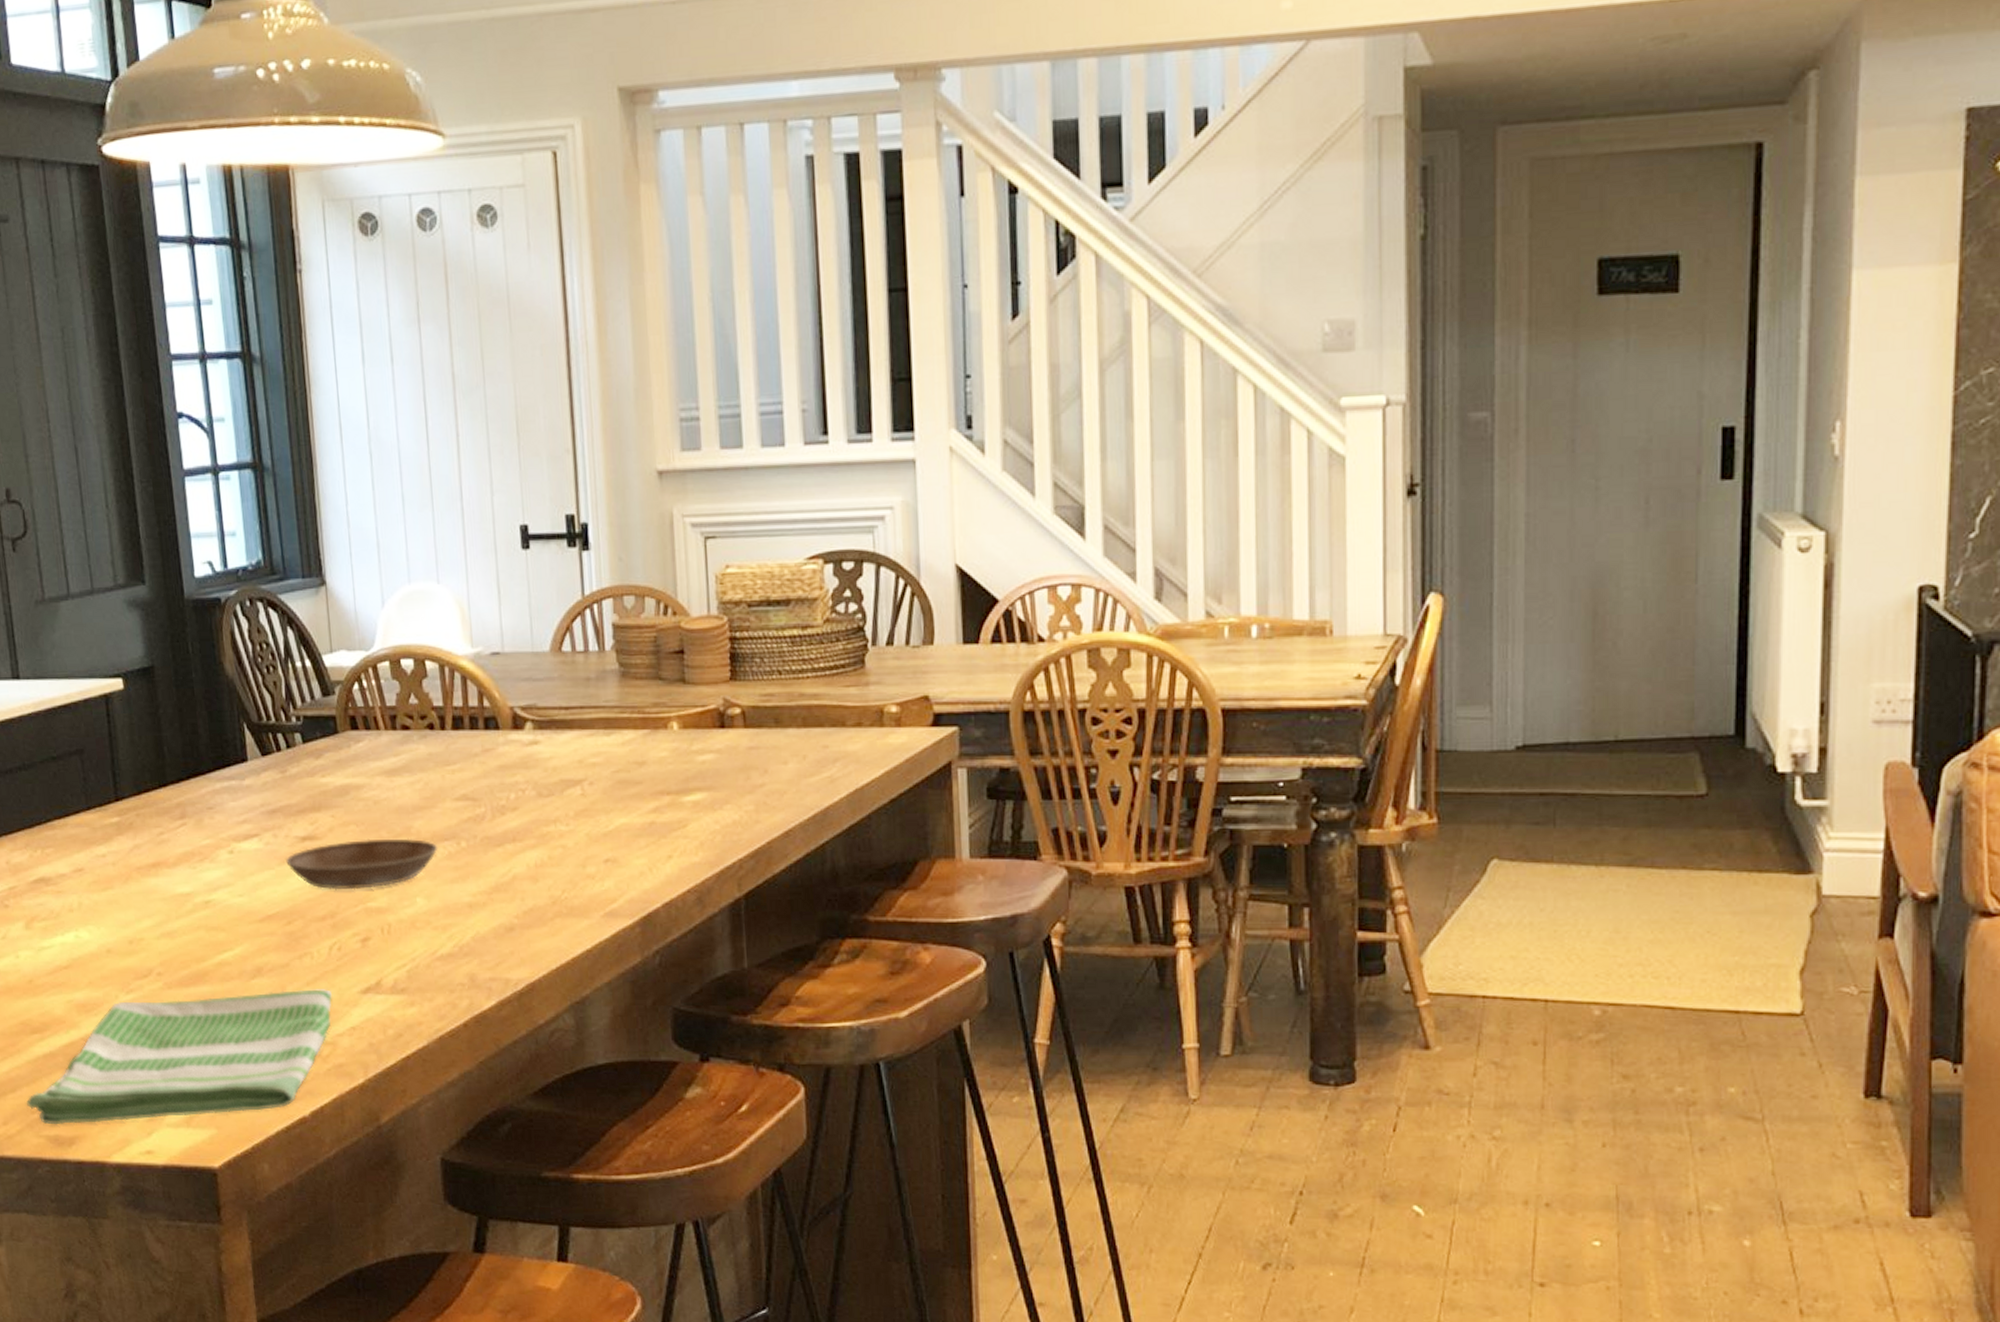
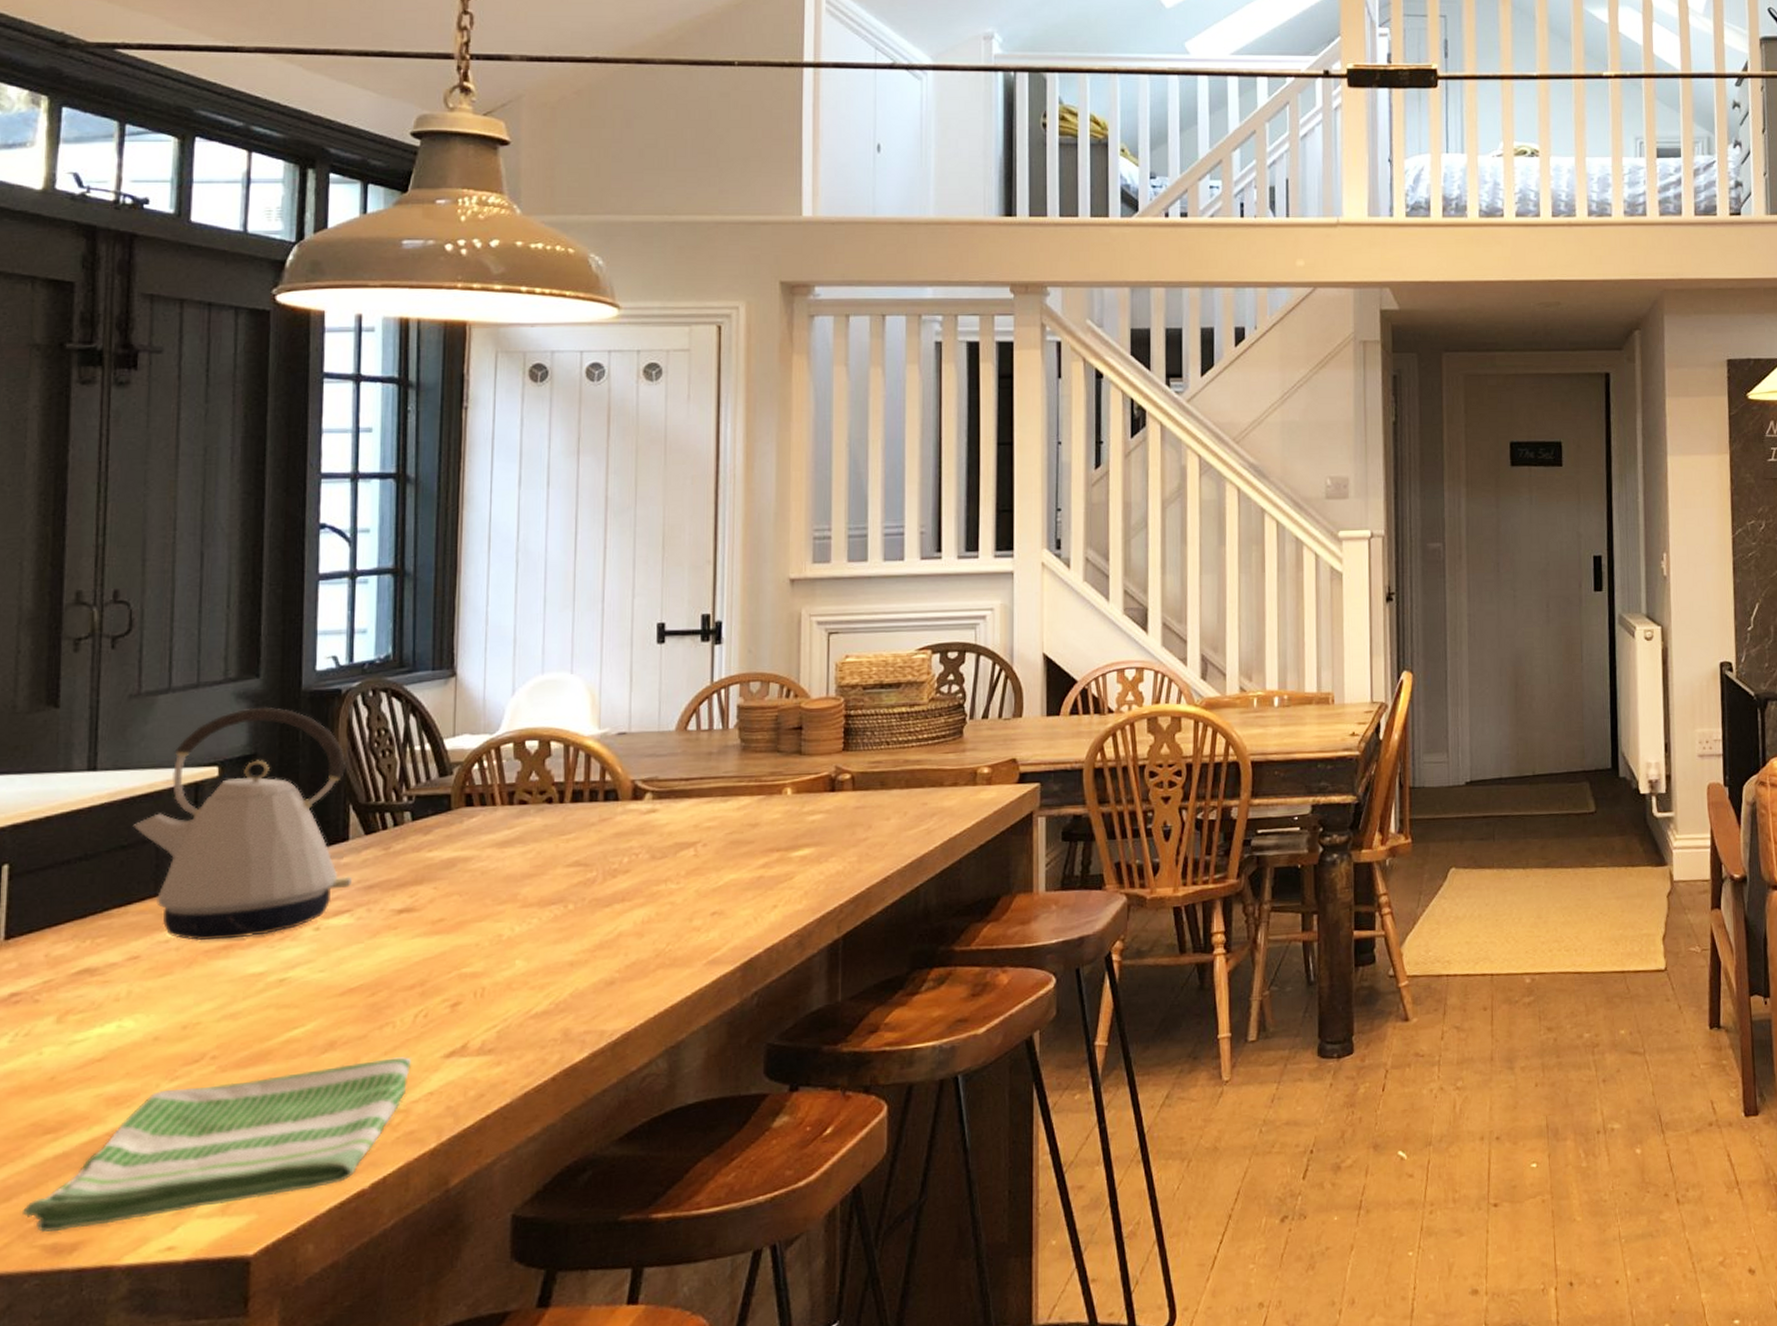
kettle: none [58,616,257,857] -> present [132,707,353,941]
saucer: present [286,838,438,890] -> none [378,904,544,959]

